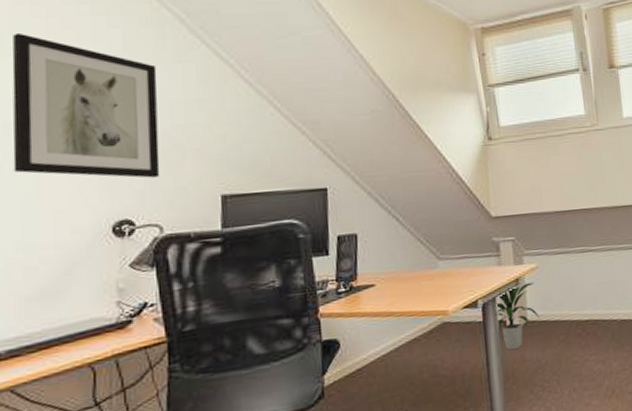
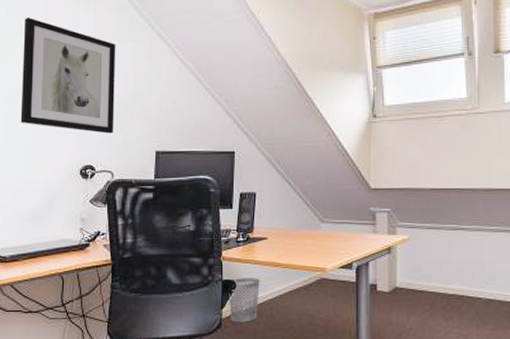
wastebasket: none [331,332,370,389] -> present [229,278,260,323]
indoor plant: present [494,282,539,350] -> none [367,252,407,312]

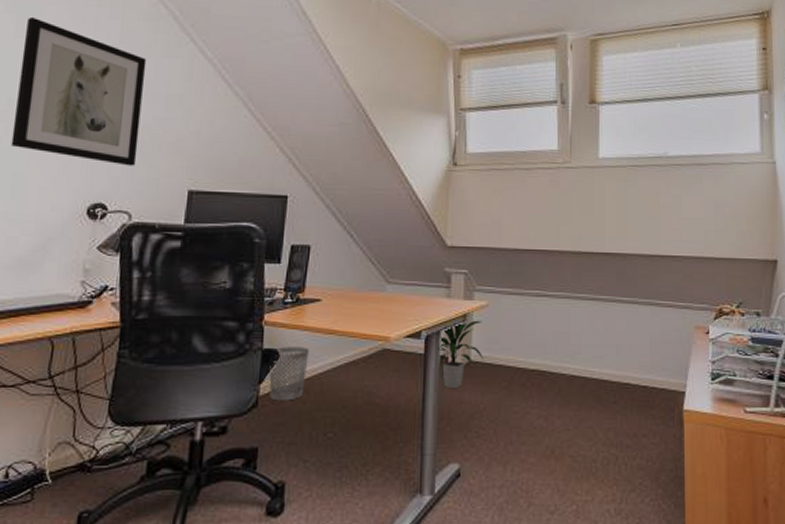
indoor plant: none [367,252,407,312] -> present [438,320,483,389]

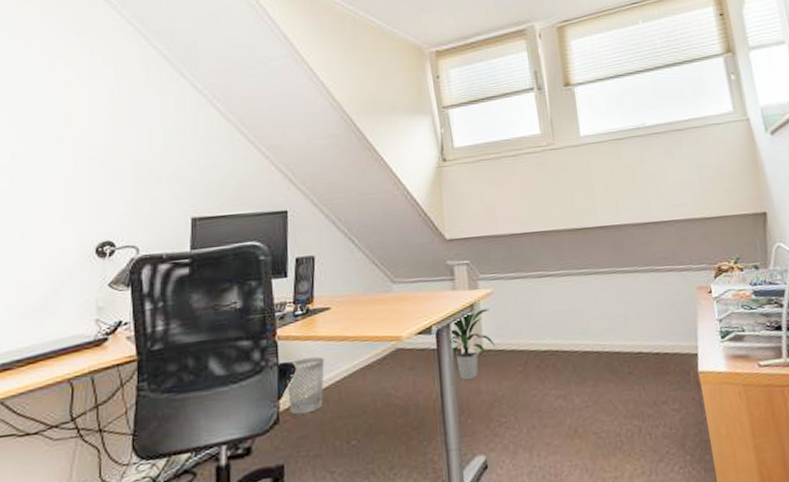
wall art: present [11,16,147,166] -> none [18,72,141,202]

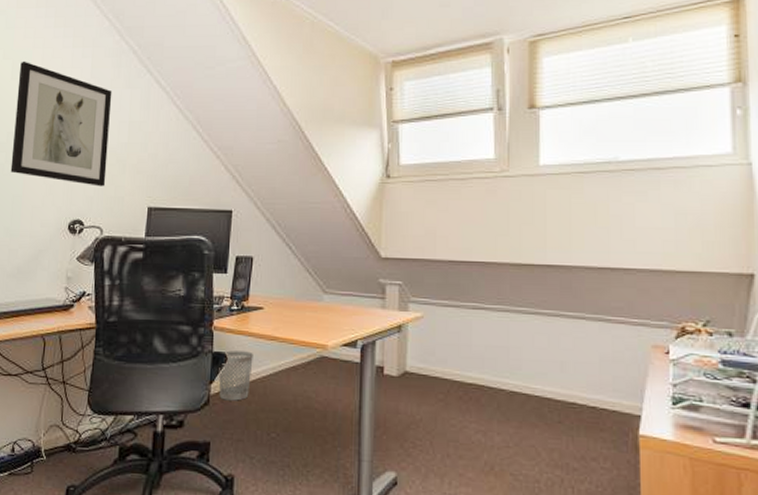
wall art: none [18,72,141,202] -> present [10,61,112,187]
indoor plant: present [449,308,495,380] -> none [374,331,419,399]

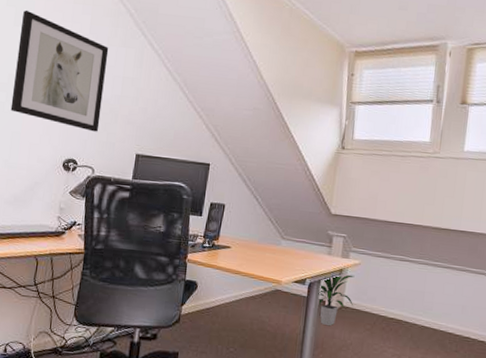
wastebasket: present [219,350,253,401] -> none [189,280,220,321]
indoor plant: none [374,331,419,399] -> present [318,274,355,326]

